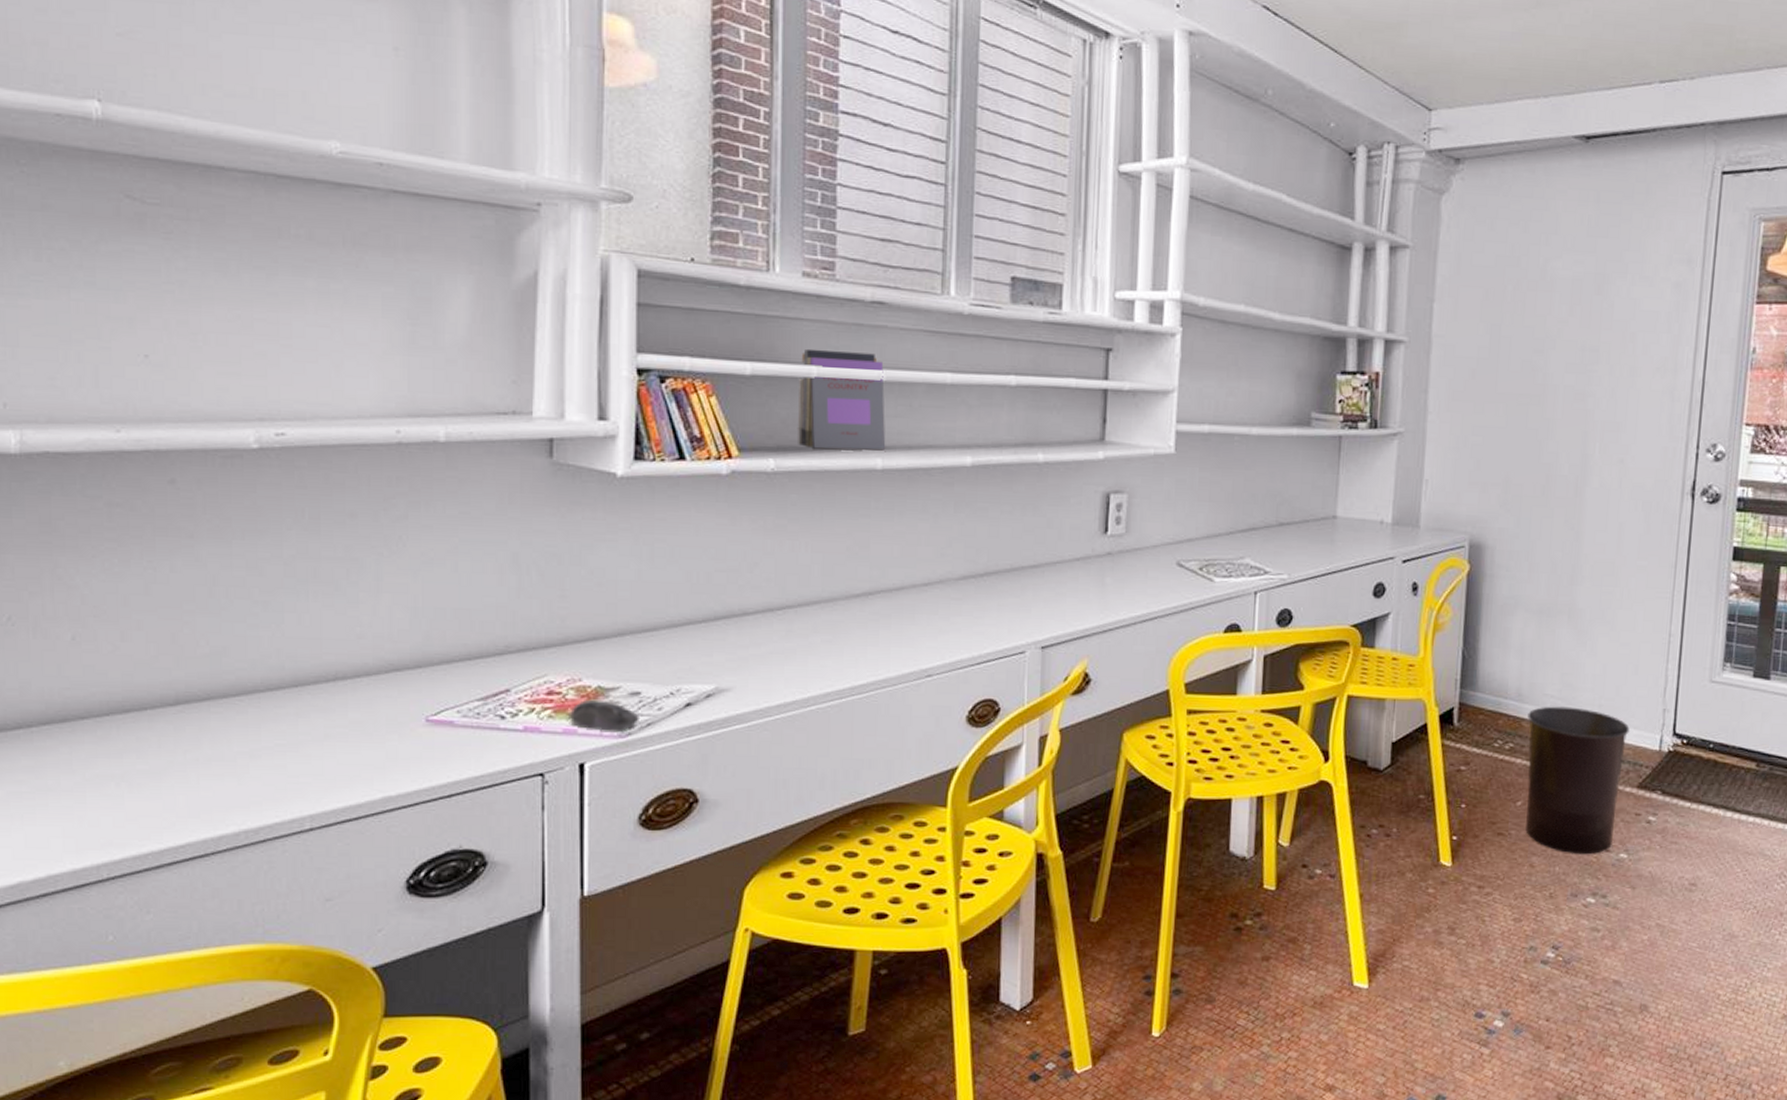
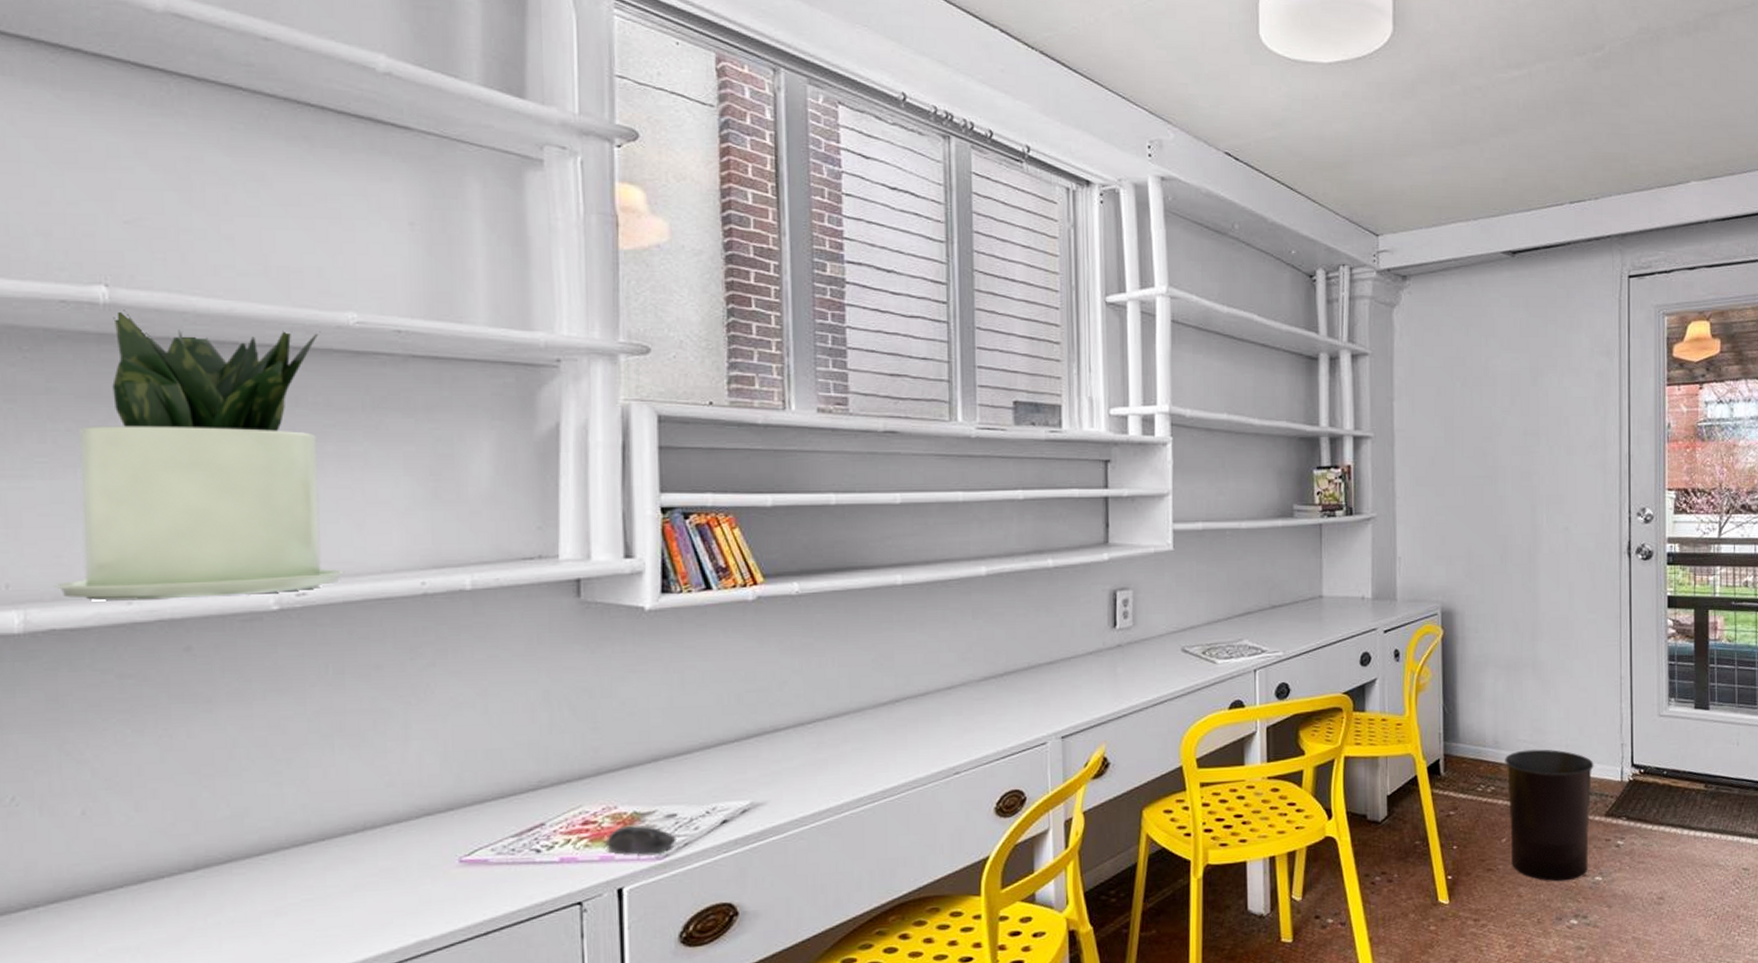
planter: none [48,127,322,431] -> present [54,310,345,601]
books: present [796,348,886,452] -> none [818,478,905,572]

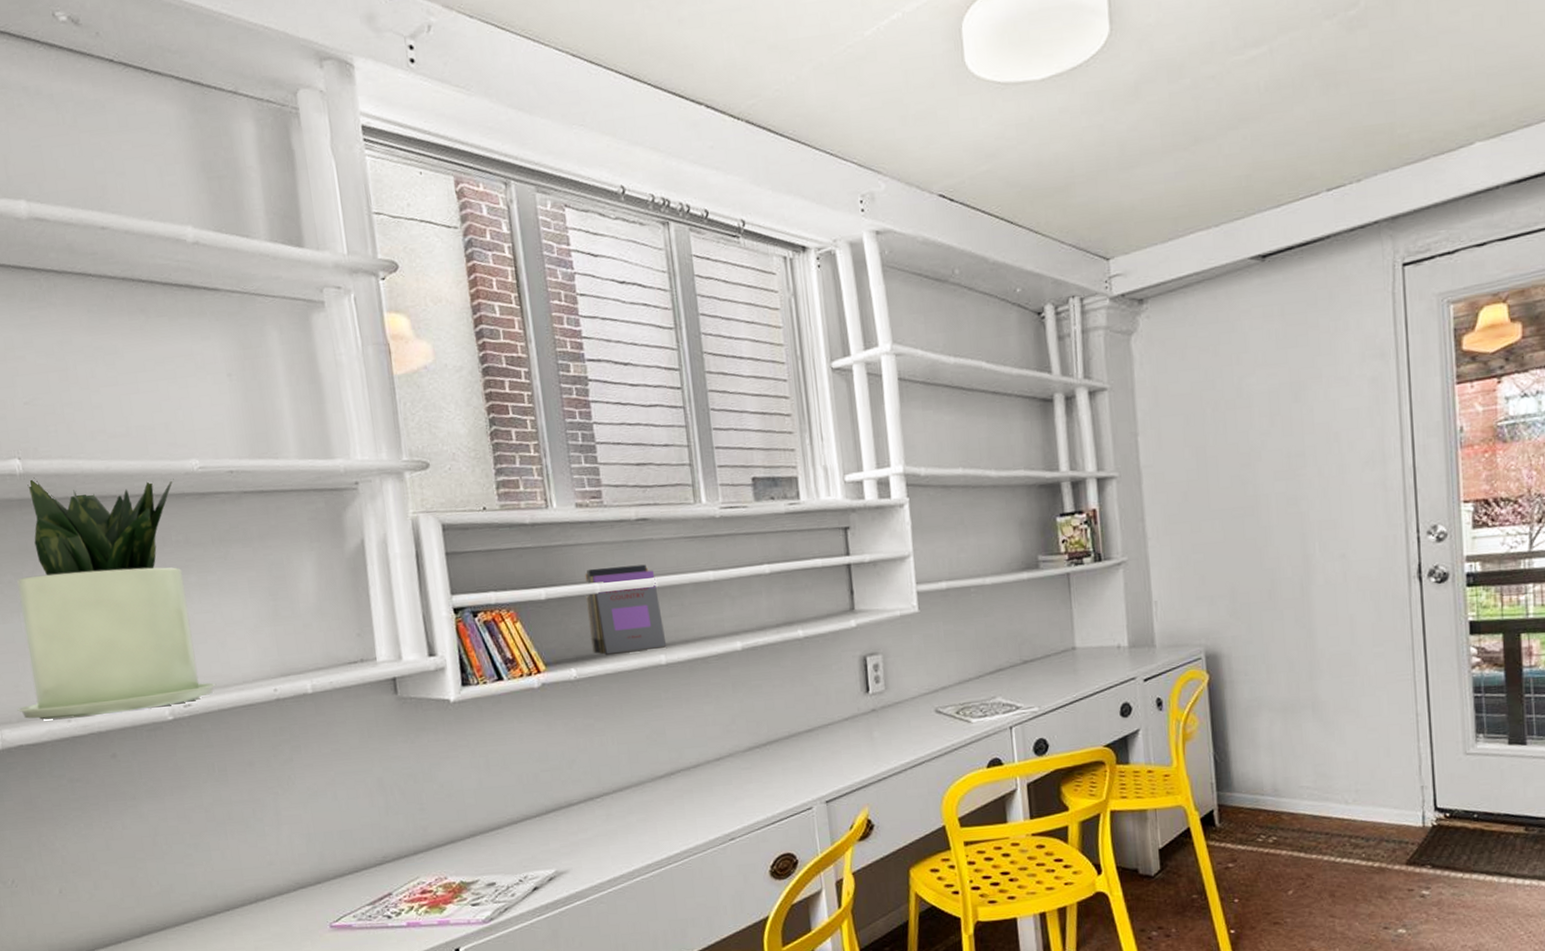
computer mouse: present [605,825,676,855] -> none [440,893,498,919]
books: none [818,478,905,572] -> present [585,564,667,656]
waste bin: present [1505,749,1594,881] -> none [1286,795,1390,934]

